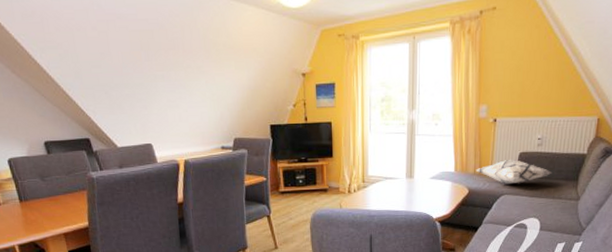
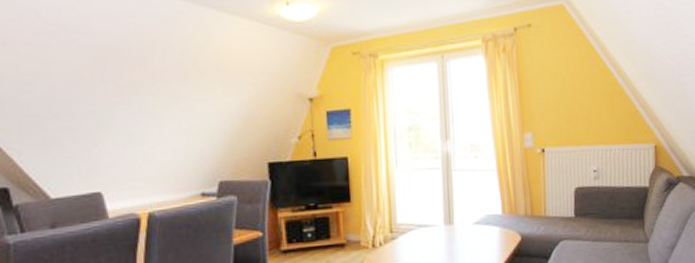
decorative pillow: present [476,159,552,185] -> none [528,195,614,227]

